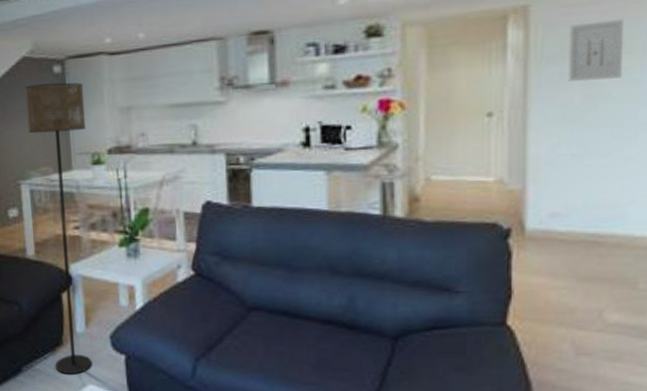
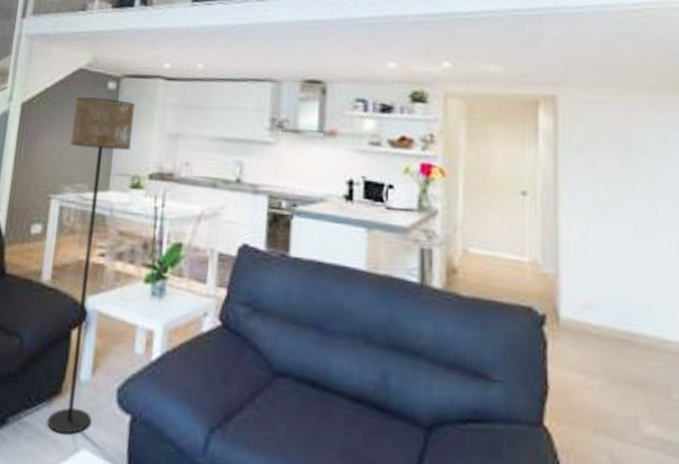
wall art: present [568,19,625,82] -> none [593,119,642,176]

